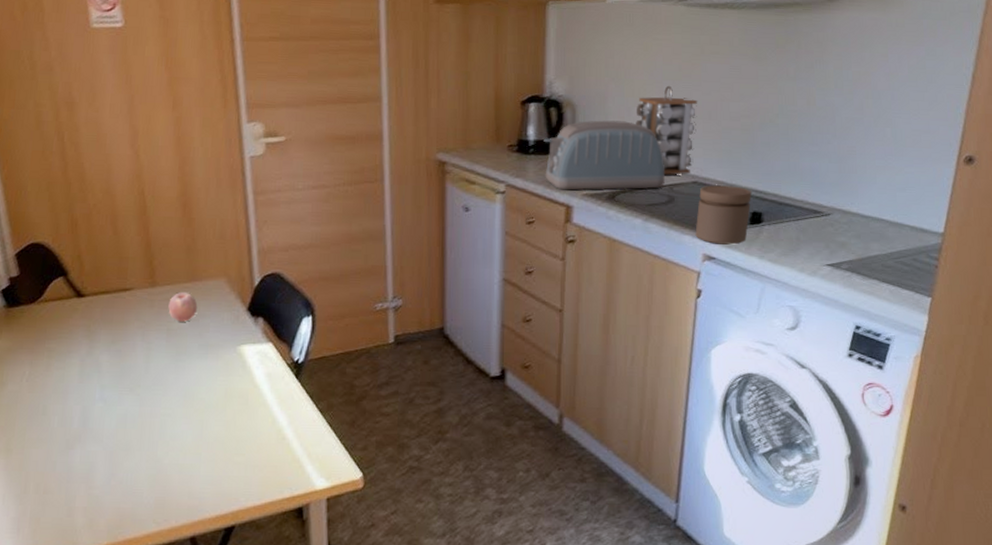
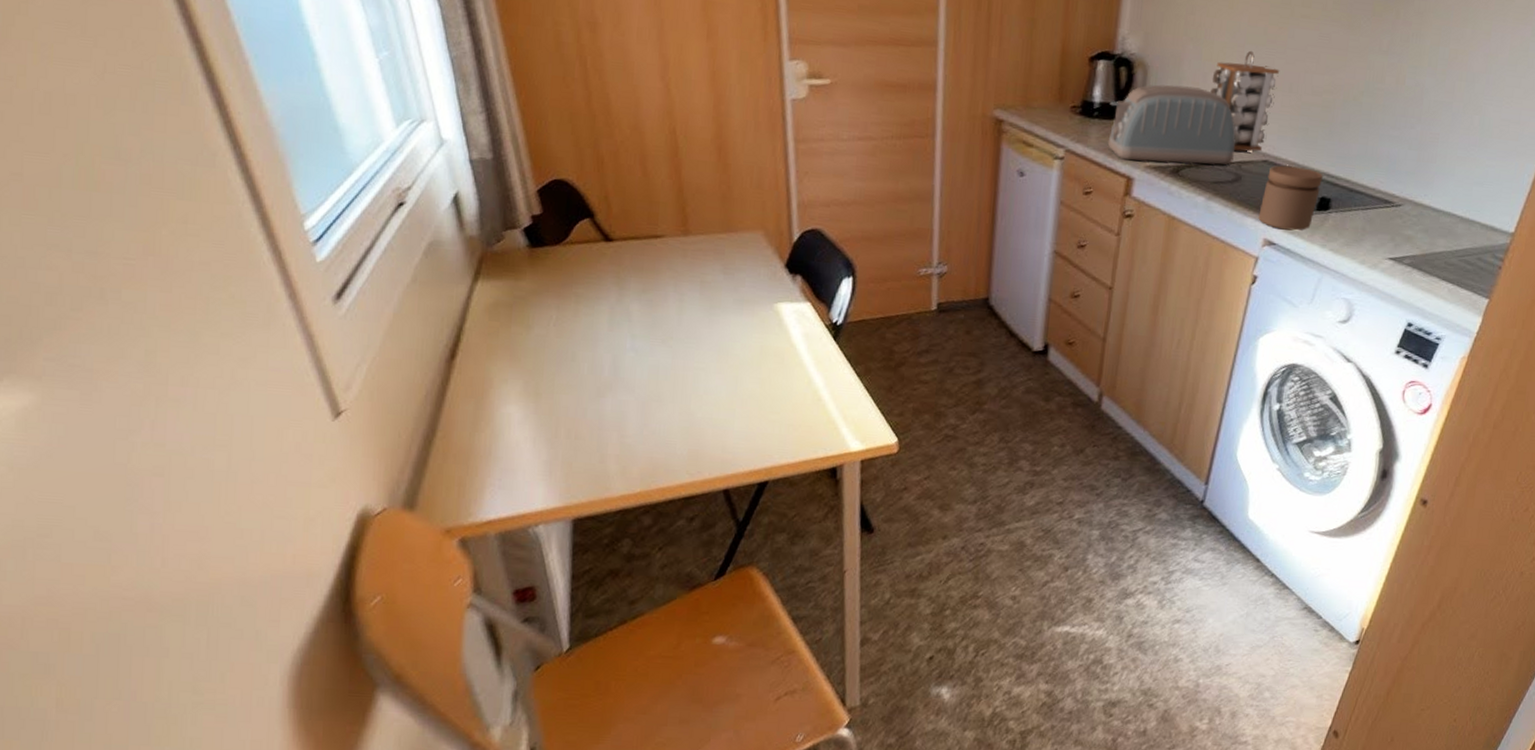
fruit: present [168,292,198,322] -> none [702,243,733,275]

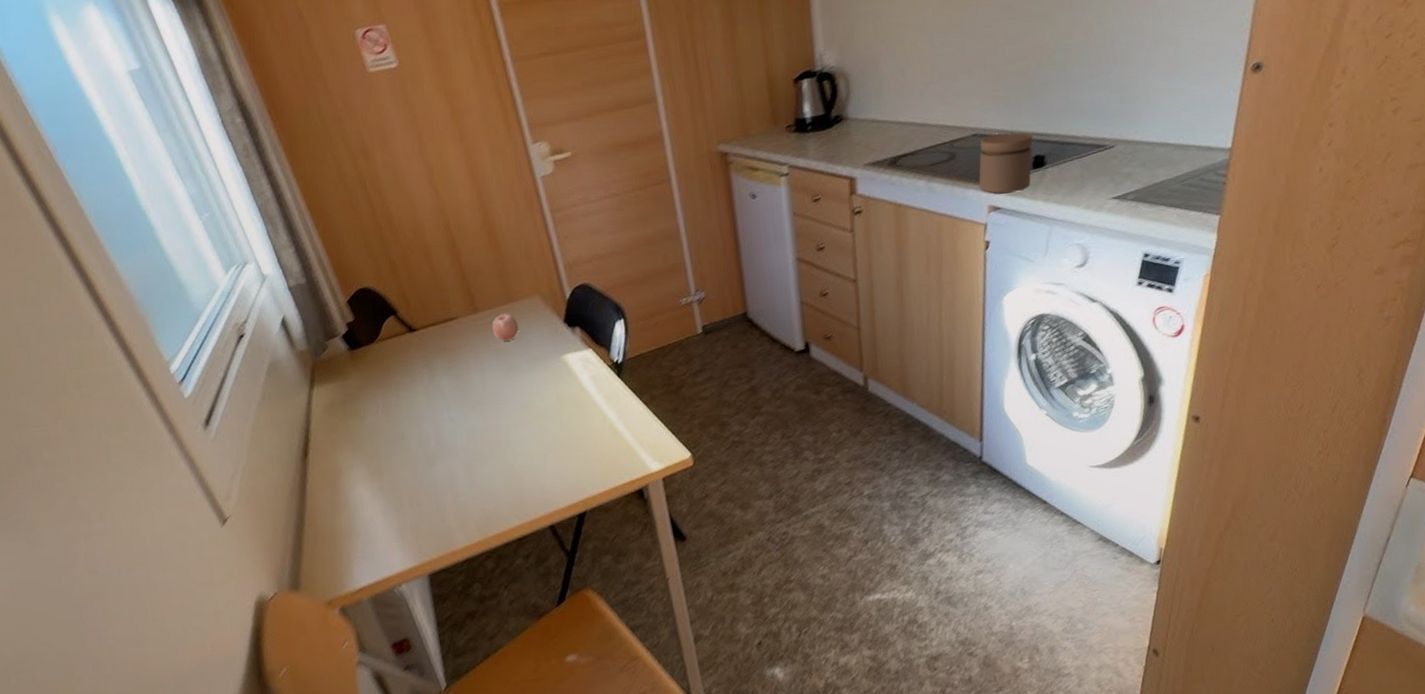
fruit: none [702,243,733,275] -> present [492,314,519,341]
toaster: present [1107,84,1236,165] -> none [820,83,945,163]
spice rack: present [1210,50,1280,152] -> none [910,38,972,133]

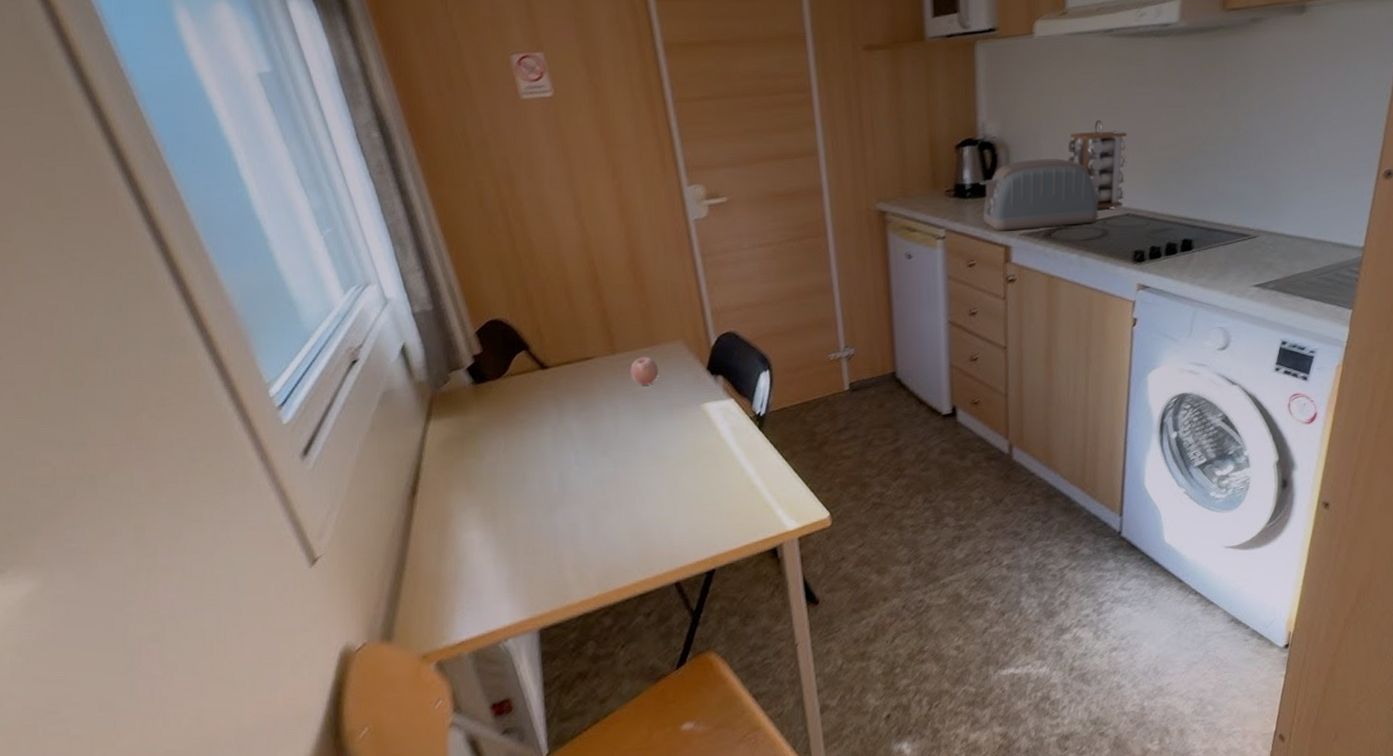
toaster: none [820,83,945,163] -> present [980,158,1098,231]
spice rack: none [910,38,972,133] -> present [1068,119,1128,210]
jar: present [978,132,1033,194] -> none [1129,215,1182,273]

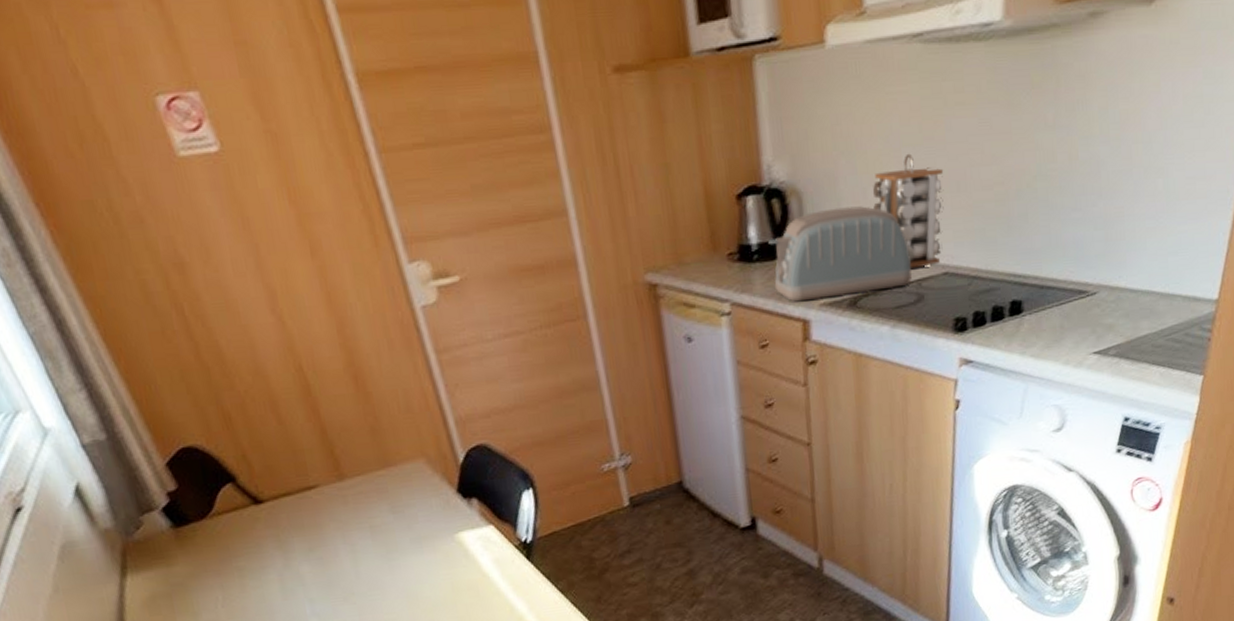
fruit: present [630,357,659,385] -> none [364,481,400,516]

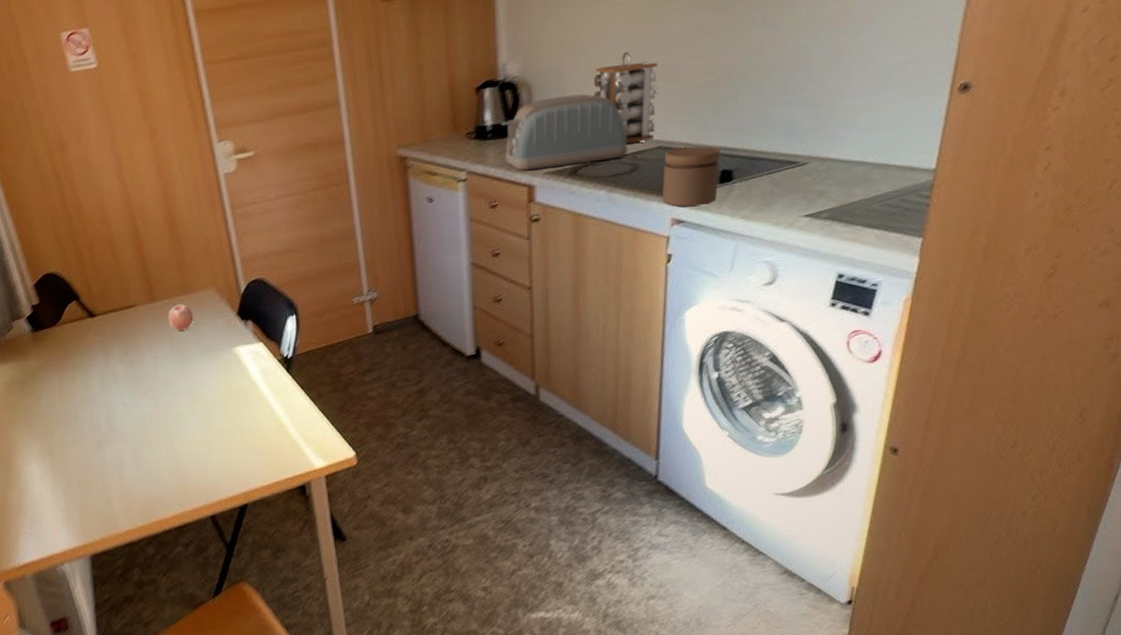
fruit: none [364,481,400,516] -> present [168,304,194,331]
jar: none [949,272,1010,345] -> present [662,146,720,207]

